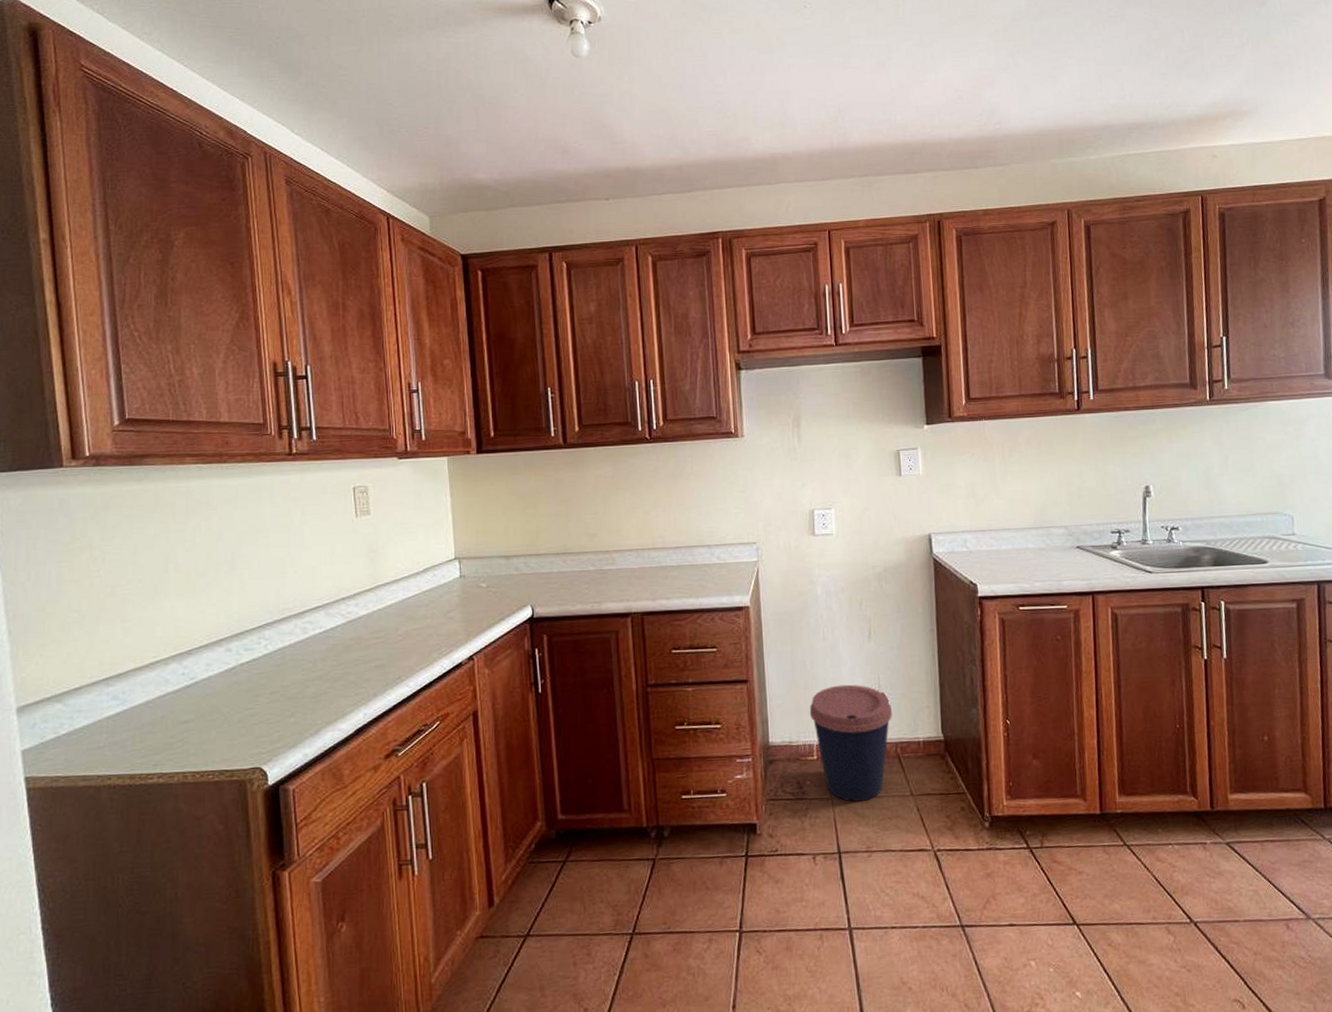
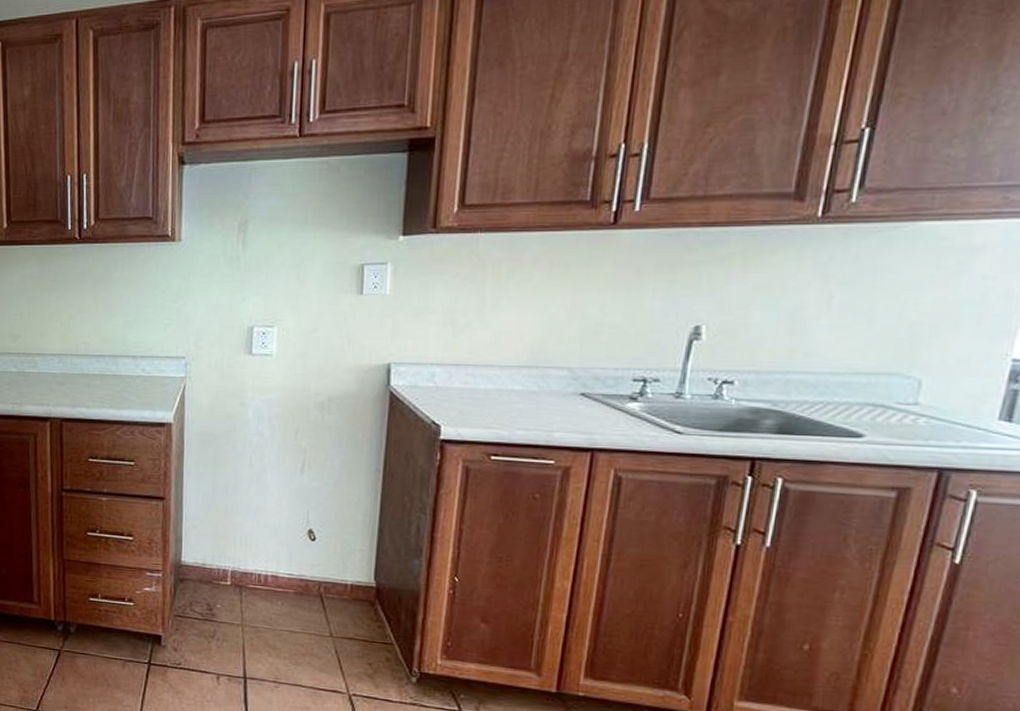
coffee cup: present [809,684,893,802] -> none [227,514,320,634]

